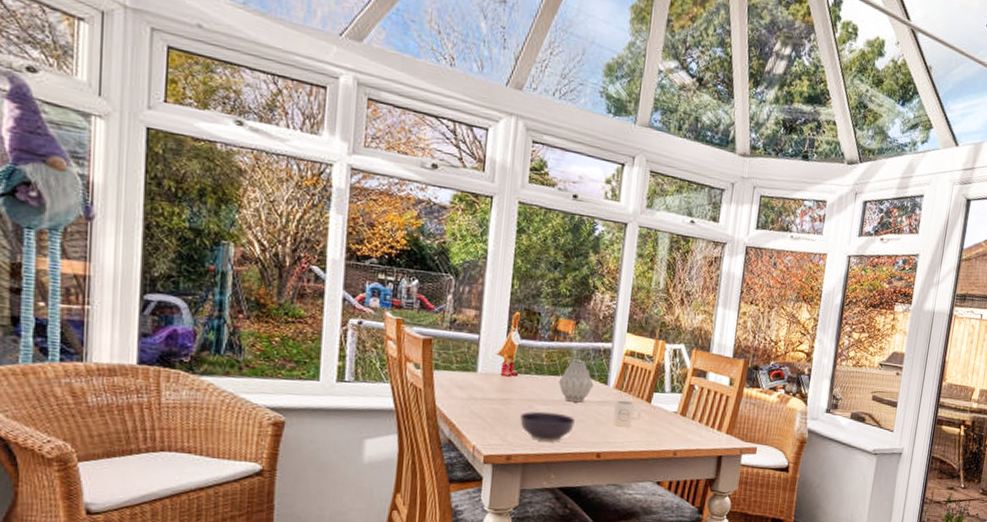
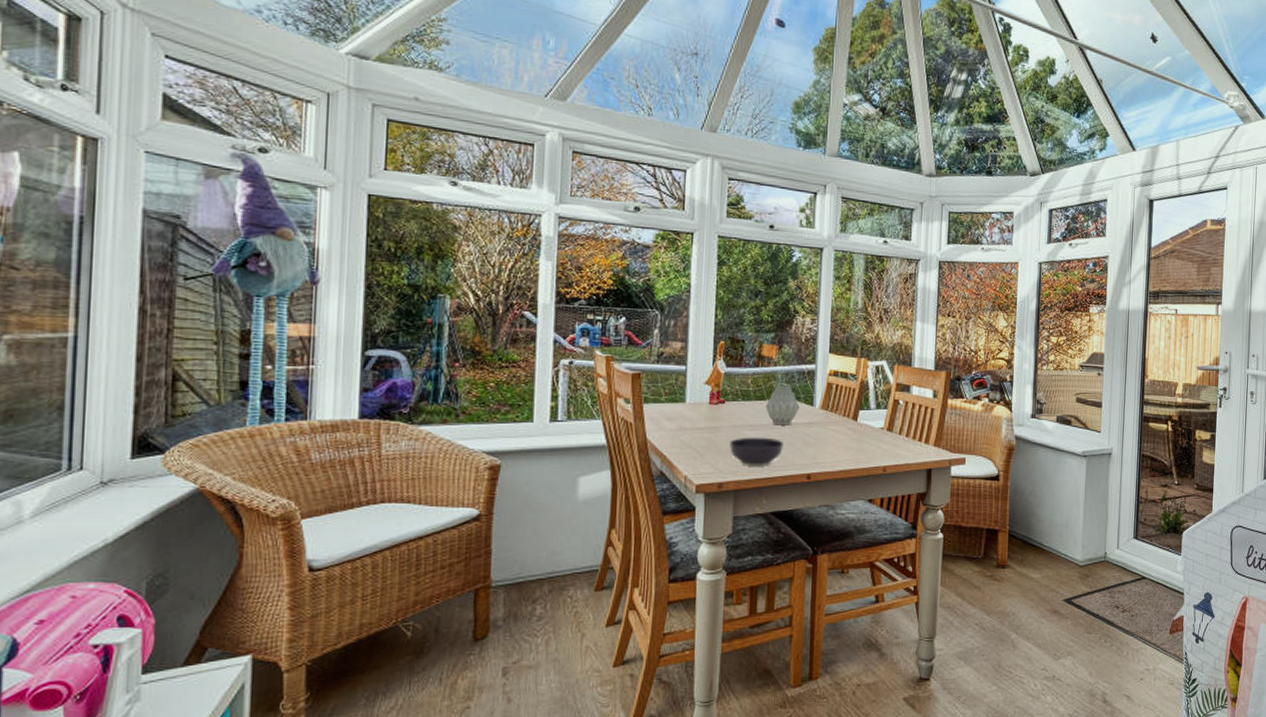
mug: present [613,400,642,427] -> none [821,420,849,446]

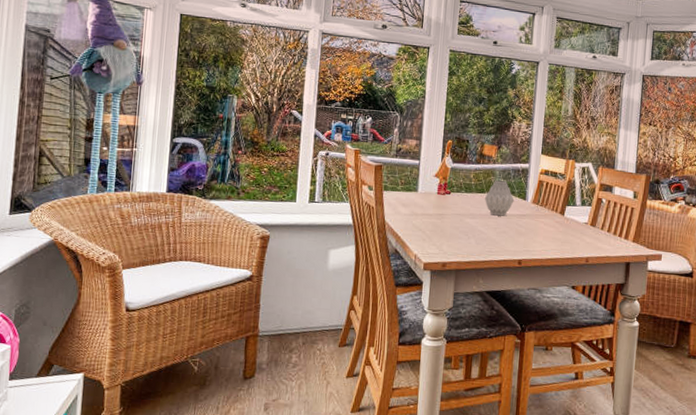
bowl: present [729,437,783,465] -> none [453,224,499,250]

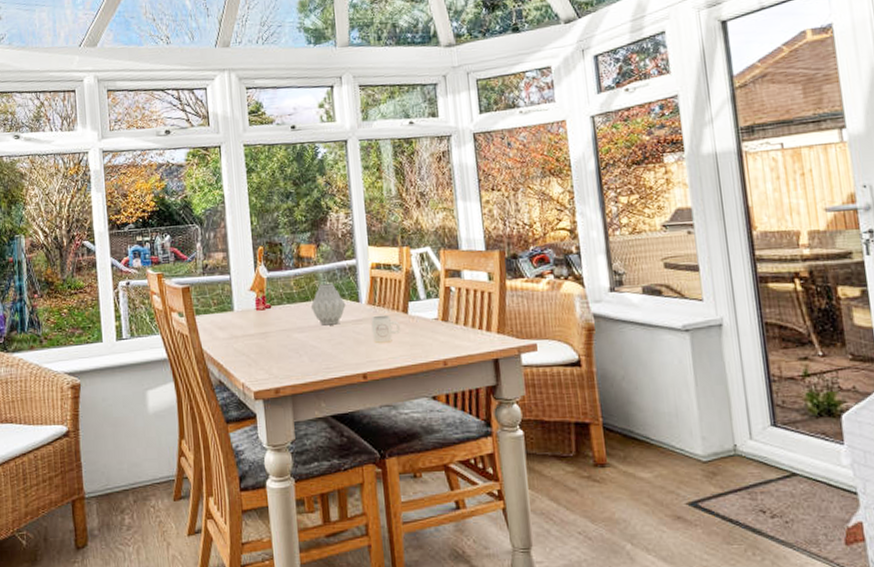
mug: none [531,213,557,237] -> present [371,315,401,343]

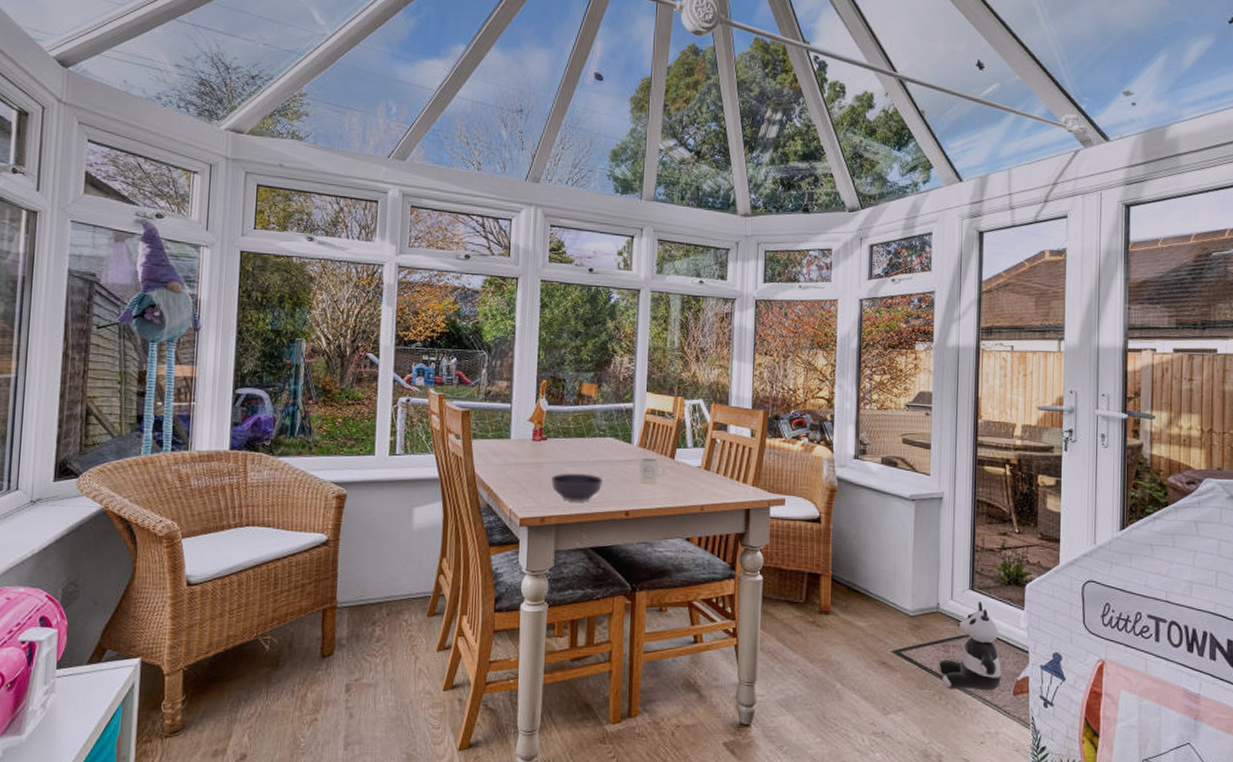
bowl: none [281,338,335,369] -> present [551,473,602,501]
vase: present [310,284,346,326] -> none [584,423,618,463]
stuffed animal: none [745,439,828,542] -> present [937,602,1001,691]

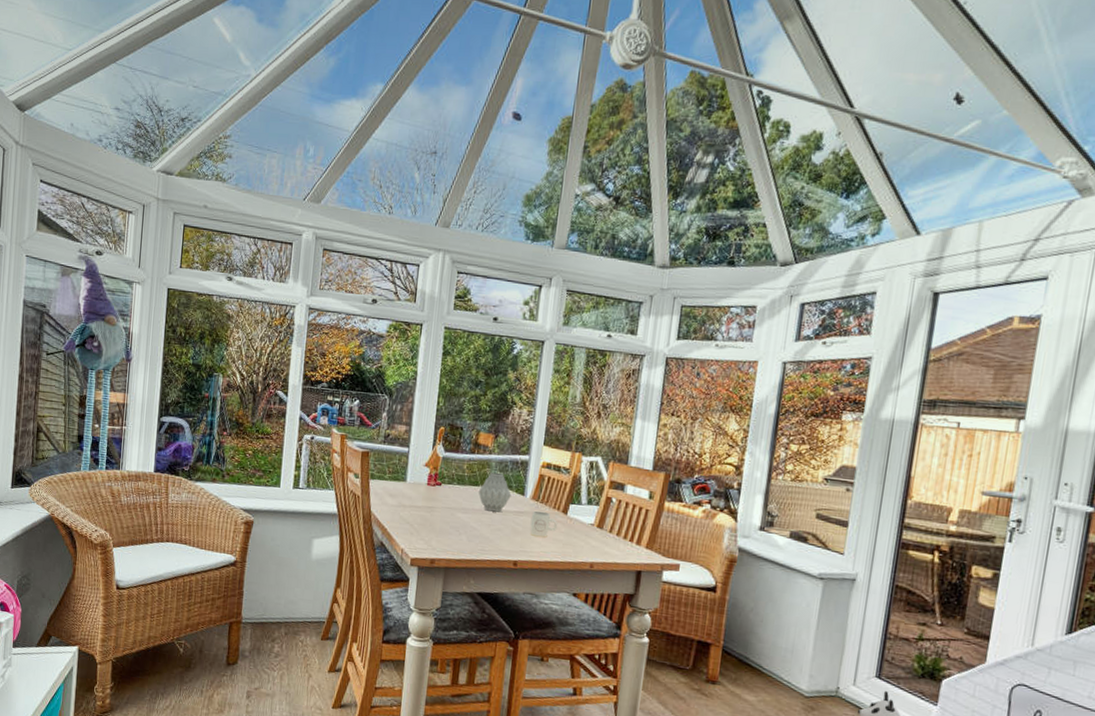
bowl: present [551,473,602,501] -> none [443,519,493,548]
vase: none [584,423,618,463] -> present [478,473,511,512]

